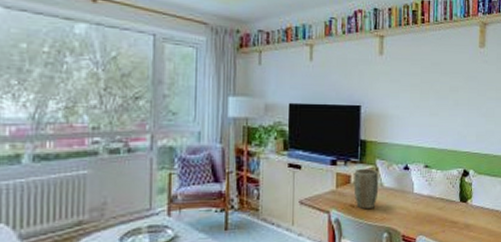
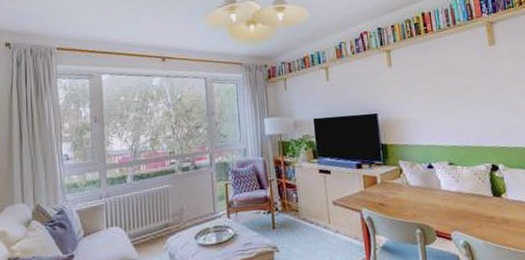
plant pot: present [353,168,379,209] -> none [379,169,406,207]

